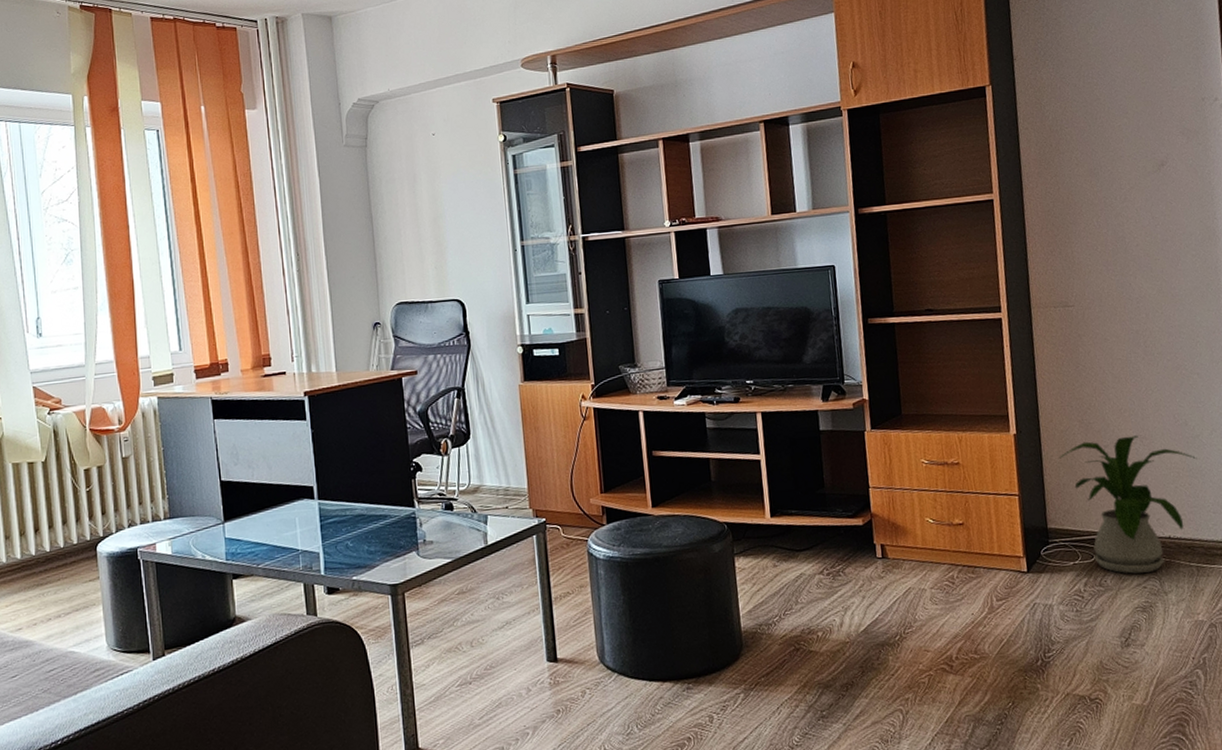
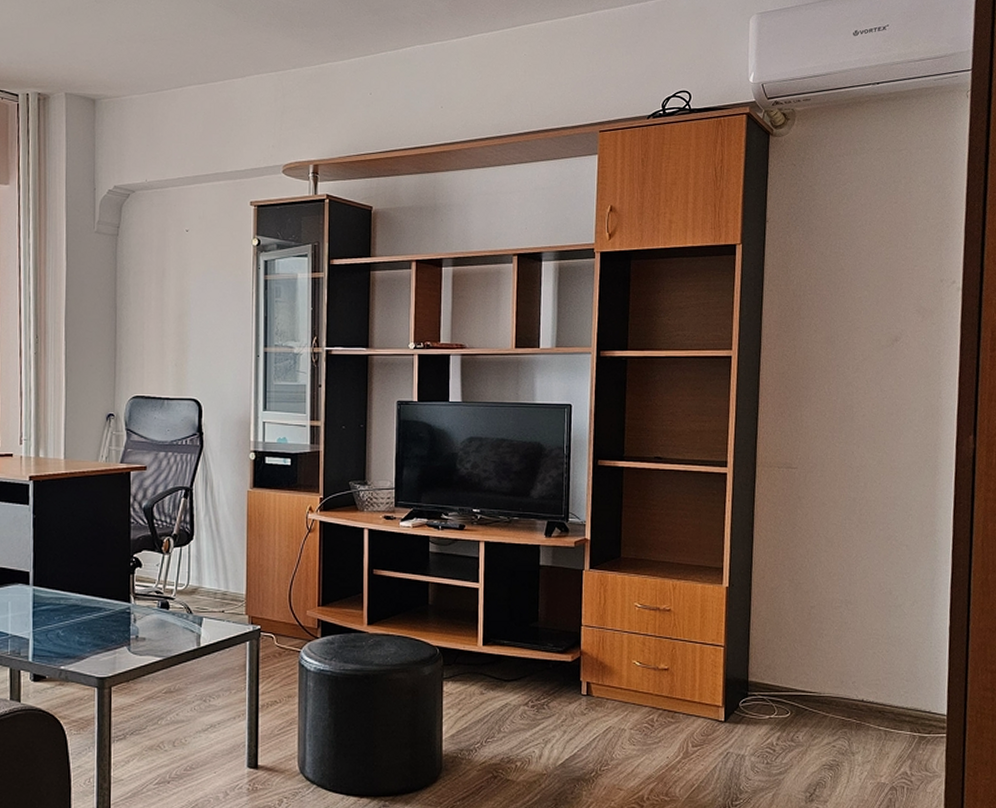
house plant: present [1059,435,1197,574] -> none [766,599,897,732]

